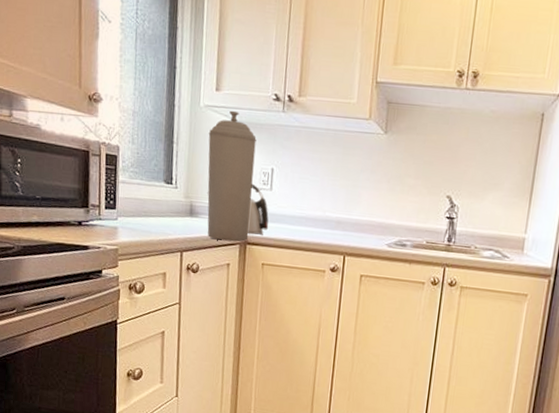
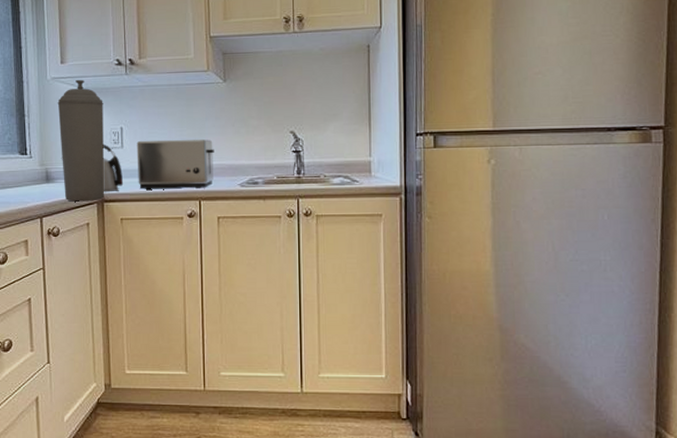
toaster: none [283,184,366,244] -> present [136,139,214,190]

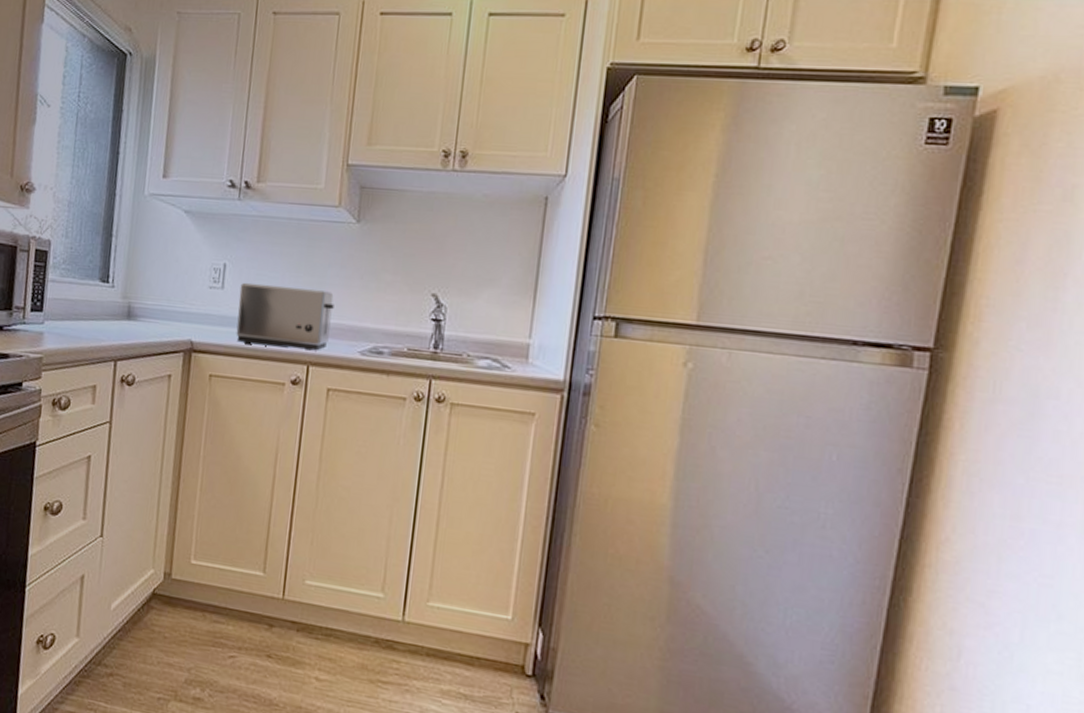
canister: present [57,79,105,202] -> none [146,199,207,350]
kettle: present [61,144,124,193] -> none [148,281,219,343]

